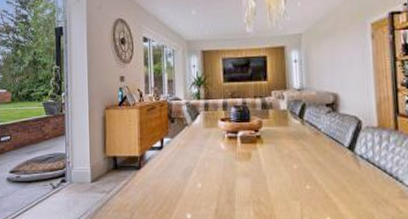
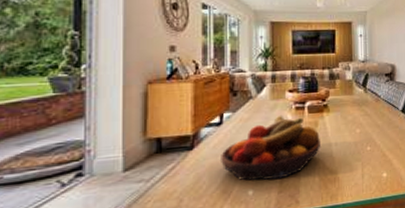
fruit bowl: none [163,143,254,207] -> present [221,115,320,181]

